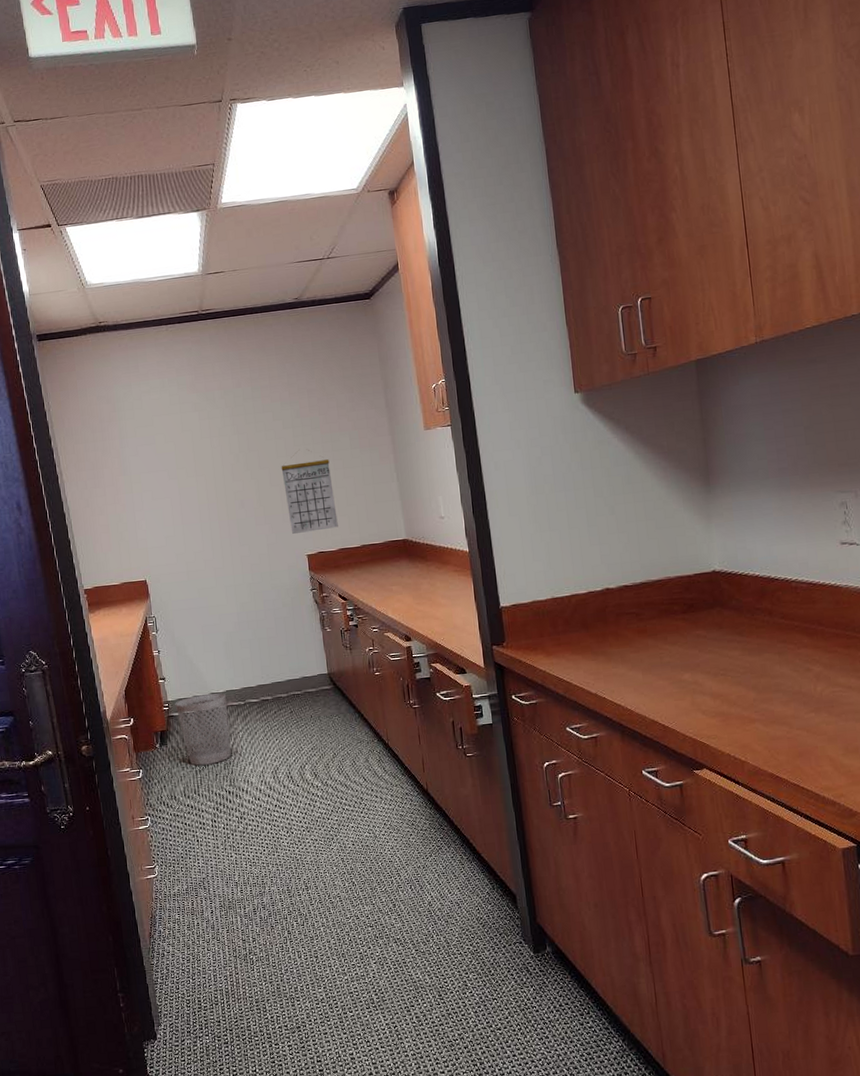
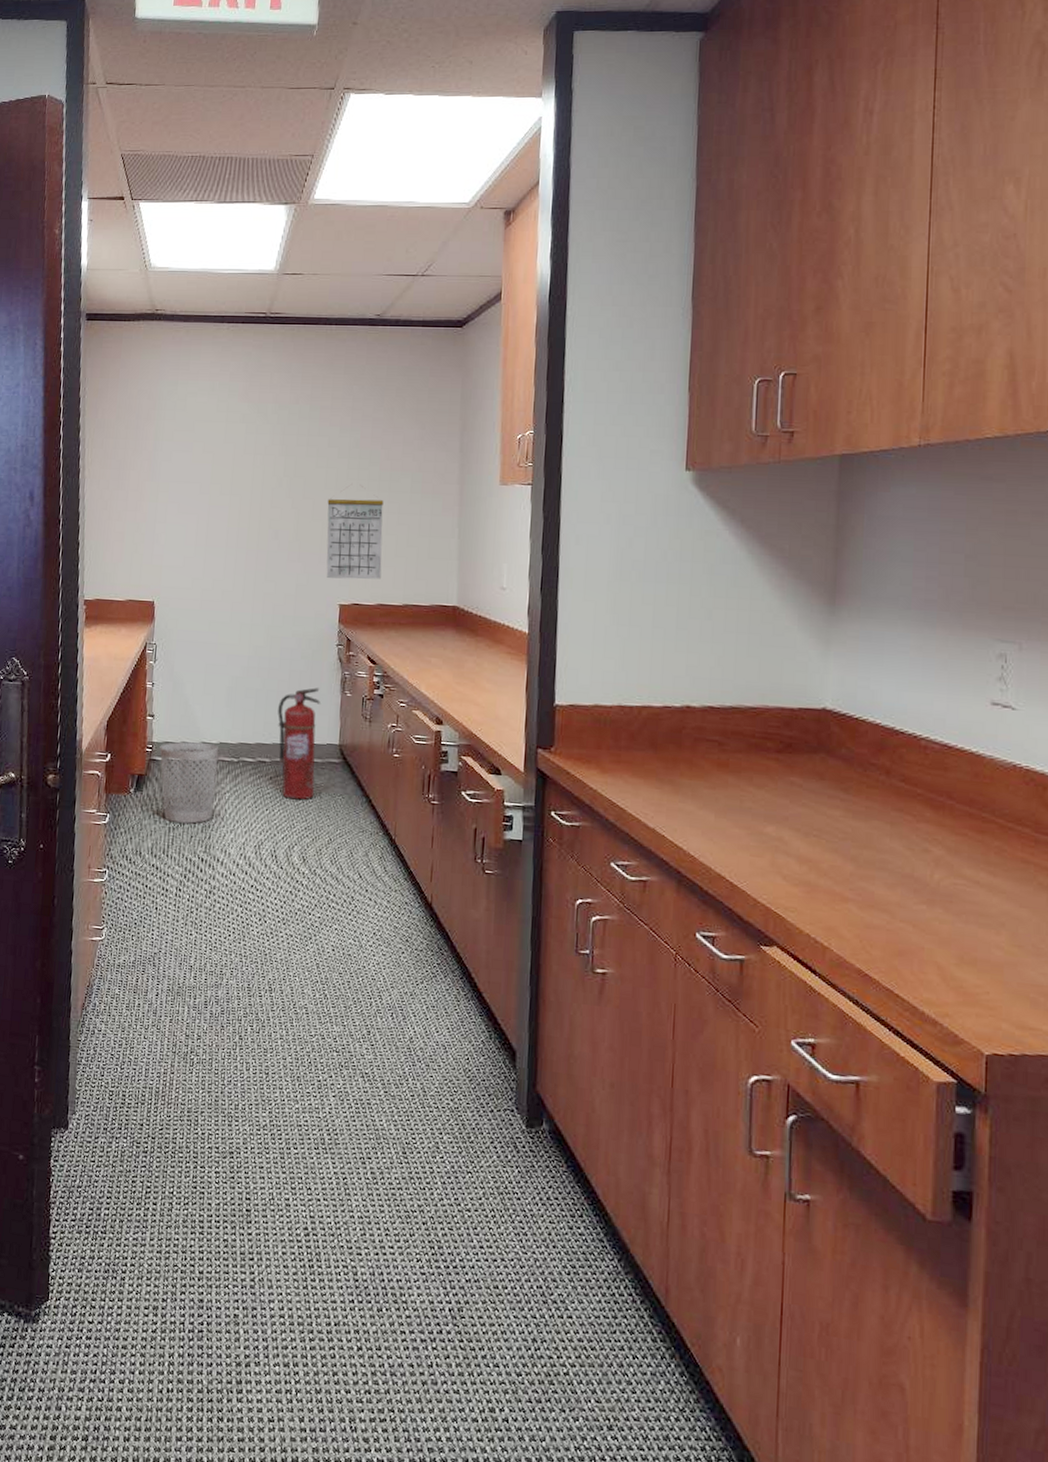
fire extinguisher: none [270,629,315,727] -> present [278,687,321,800]

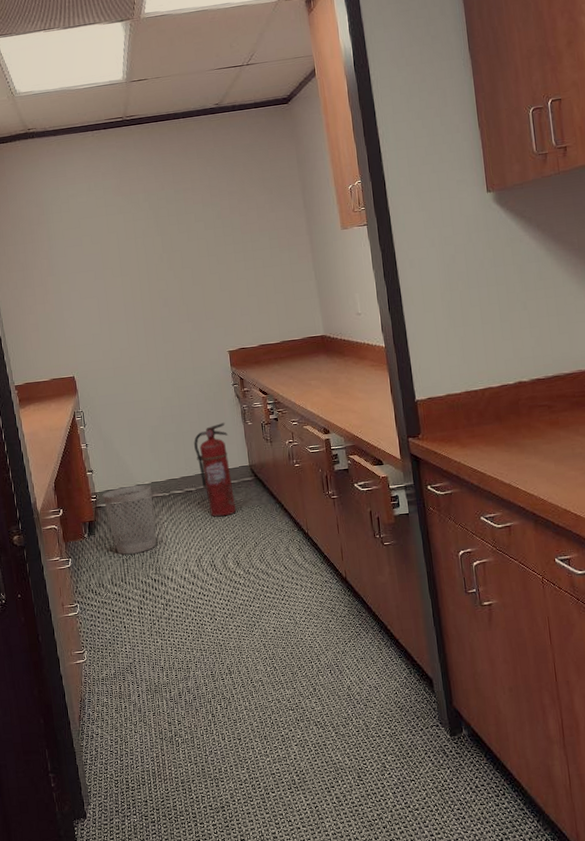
calendar: present [326,486,384,579] -> none [203,250,259,331]

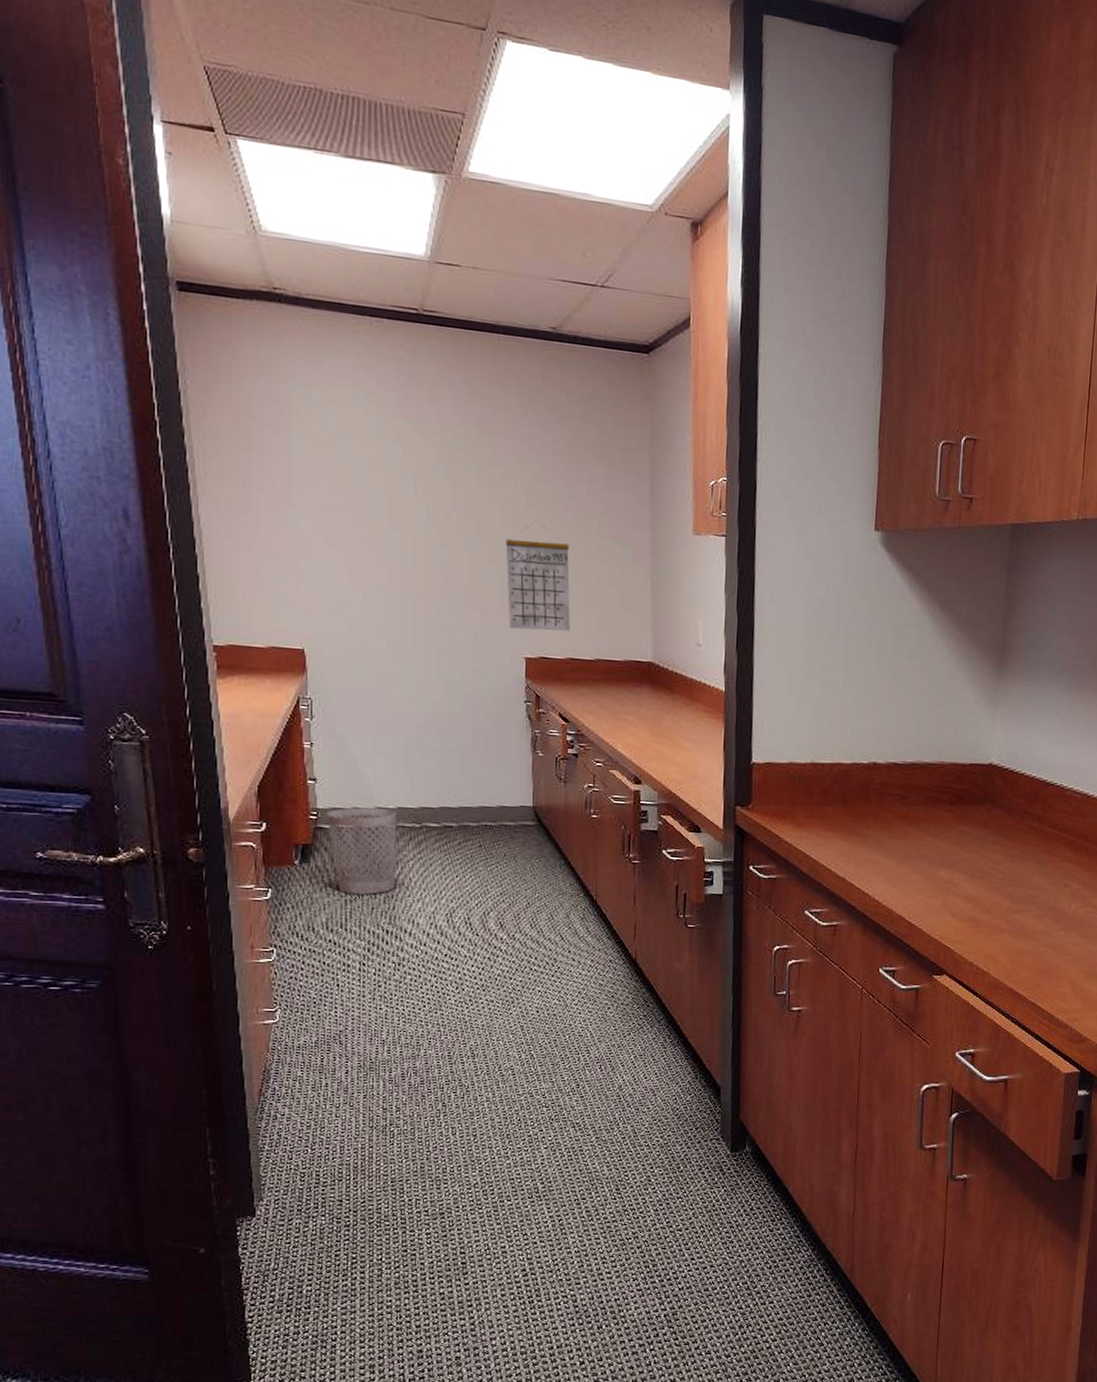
fire extinguisher: present [194,422,237,517] -> none [463,747,511,865]
calendar: none [203,250,259,331] -> present [505,527,570,632]

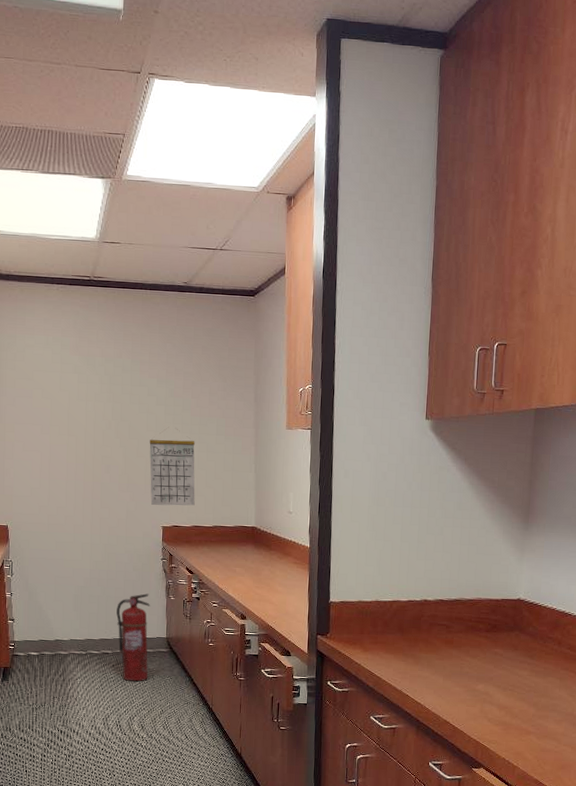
wastebasket: present [326,807,396,896] -> none [20,639,69,705]
fire extinguisher: none [463,747,511,865] -> present [116,593,151,682]

